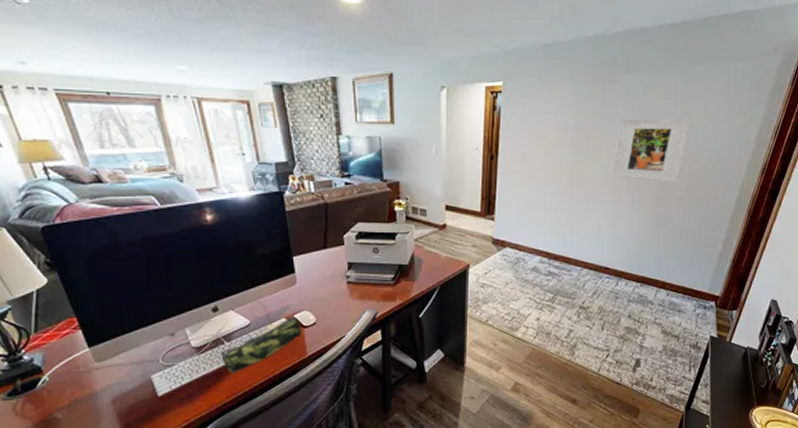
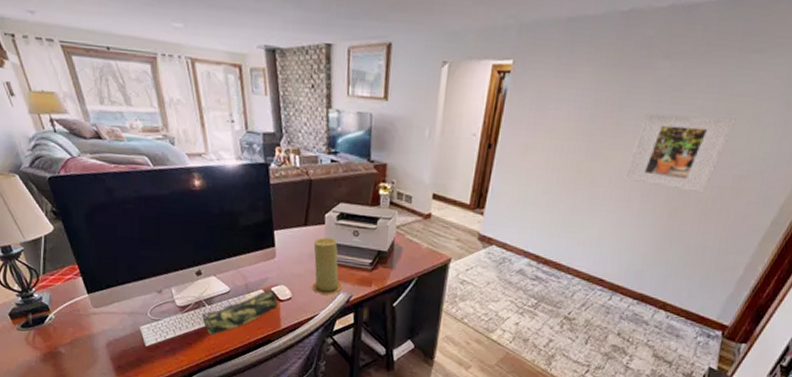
candle: none [334,257,367,315] -> present [312,237,342,295]

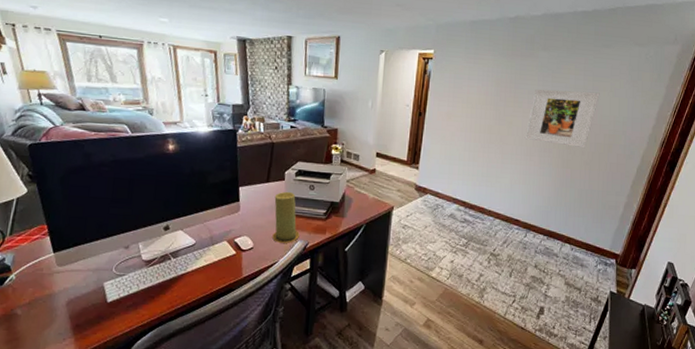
pencil case: present [202,290,278,336] -> none [166,241,240,288]

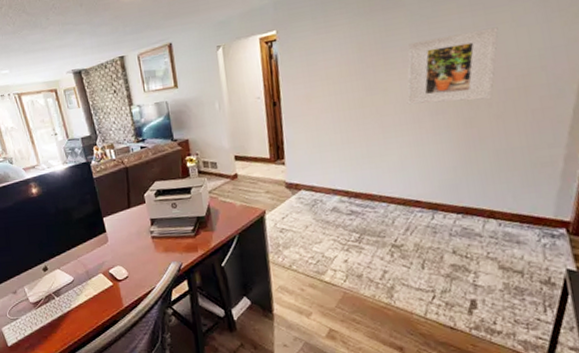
candle: present [272,191,300,243] -> none [139,213,171,268]

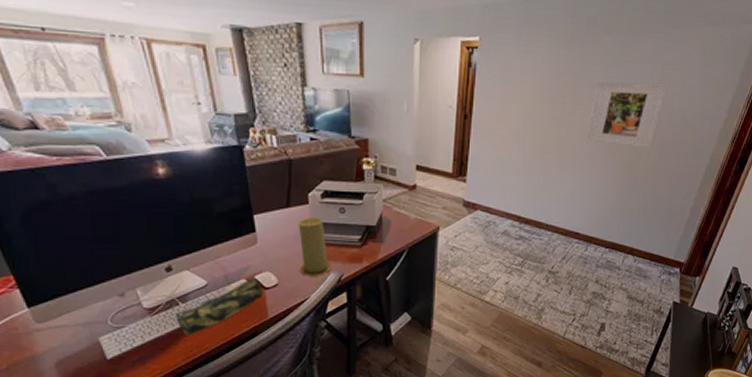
pencil case: none [53,273,117,325] -> present [175,279,263,336]
candle: none [139,213,171,268] -> present [298,216,332,276]

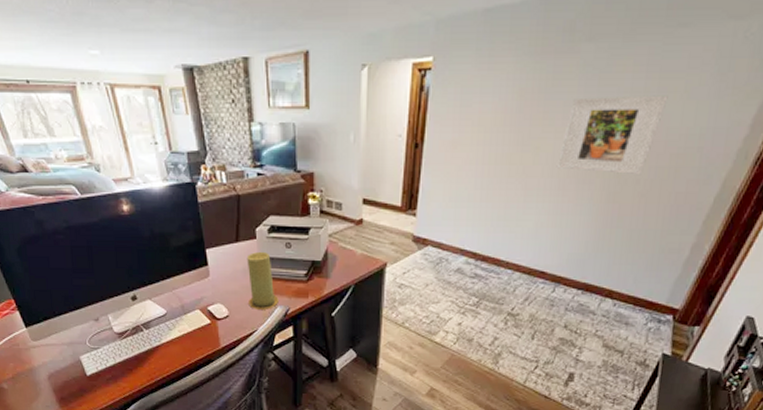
pencil case: present [175,279,263,336] -> none [140,309,215,360]

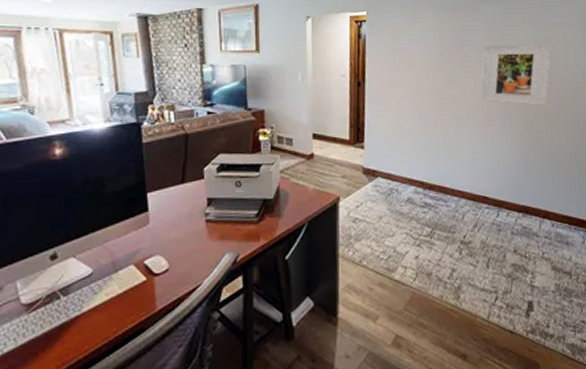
candle: present [246,251,279,310] -> none [192,192,227,259]

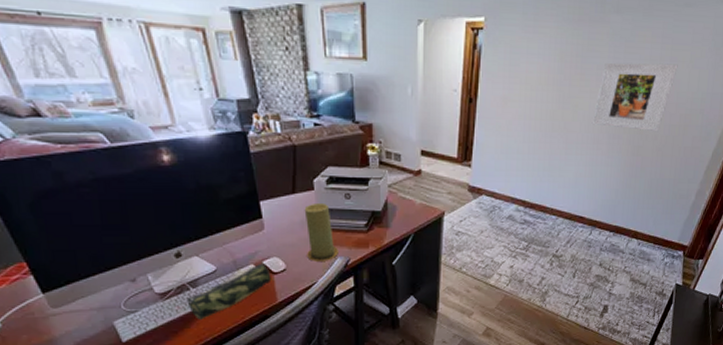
pencil case: none [54,264,152,337] -> present [186,264,272,320]
candle: none [192,192,227,259] -> present [304,202,338,261]

